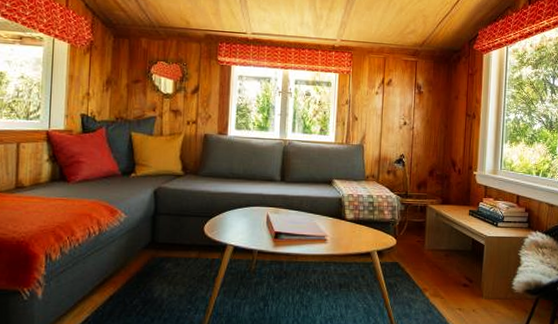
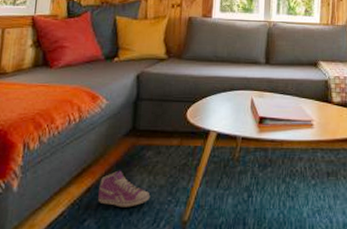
sneaker: none [121,280,171,314] -> present [98,170,151,207]

